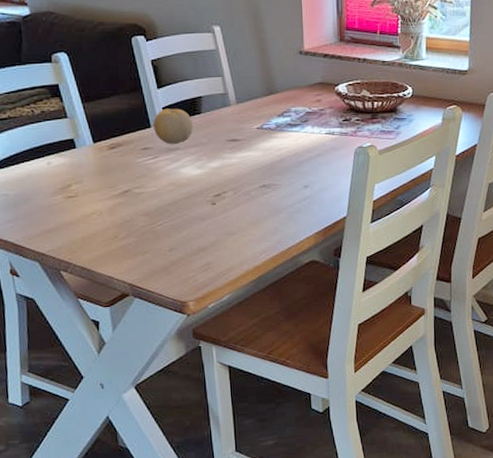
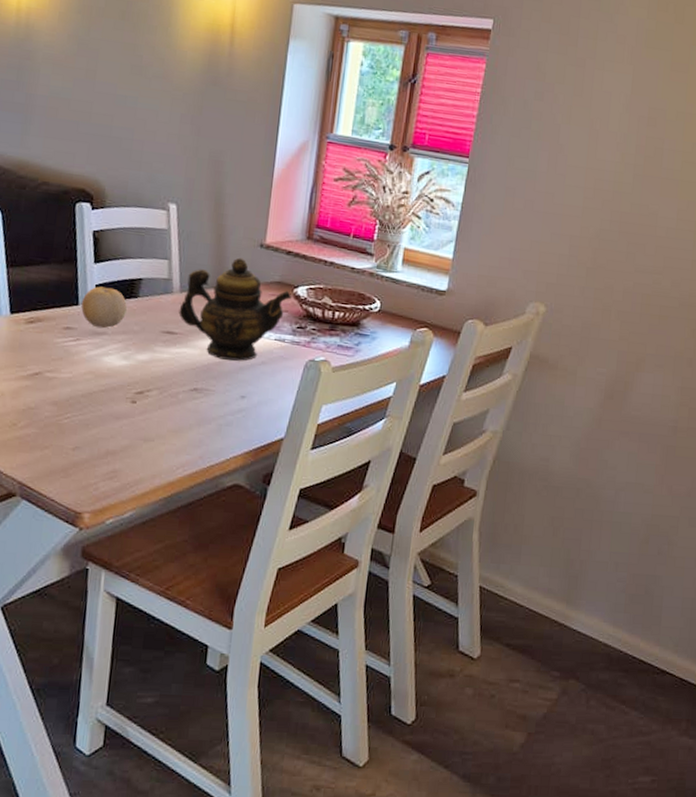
teapot: none [238,66,334,157] -> present [178,257,291,361]

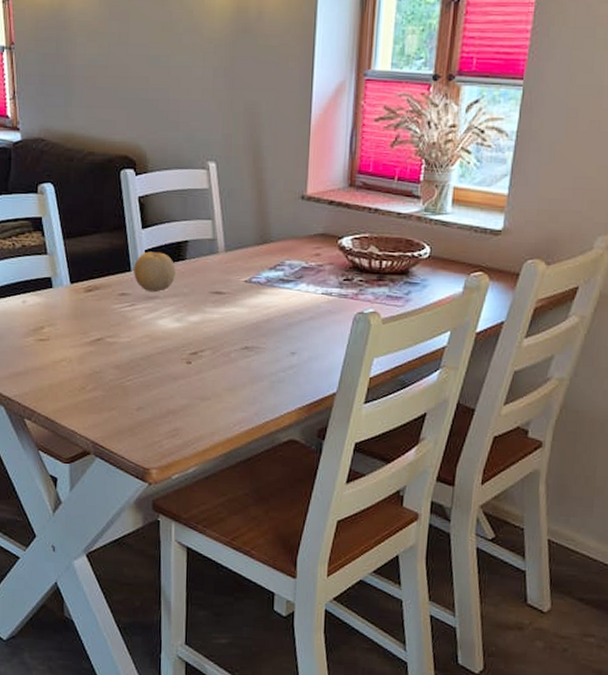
teapot: present [178,257,291,361] -> none [225,212,336,317]

